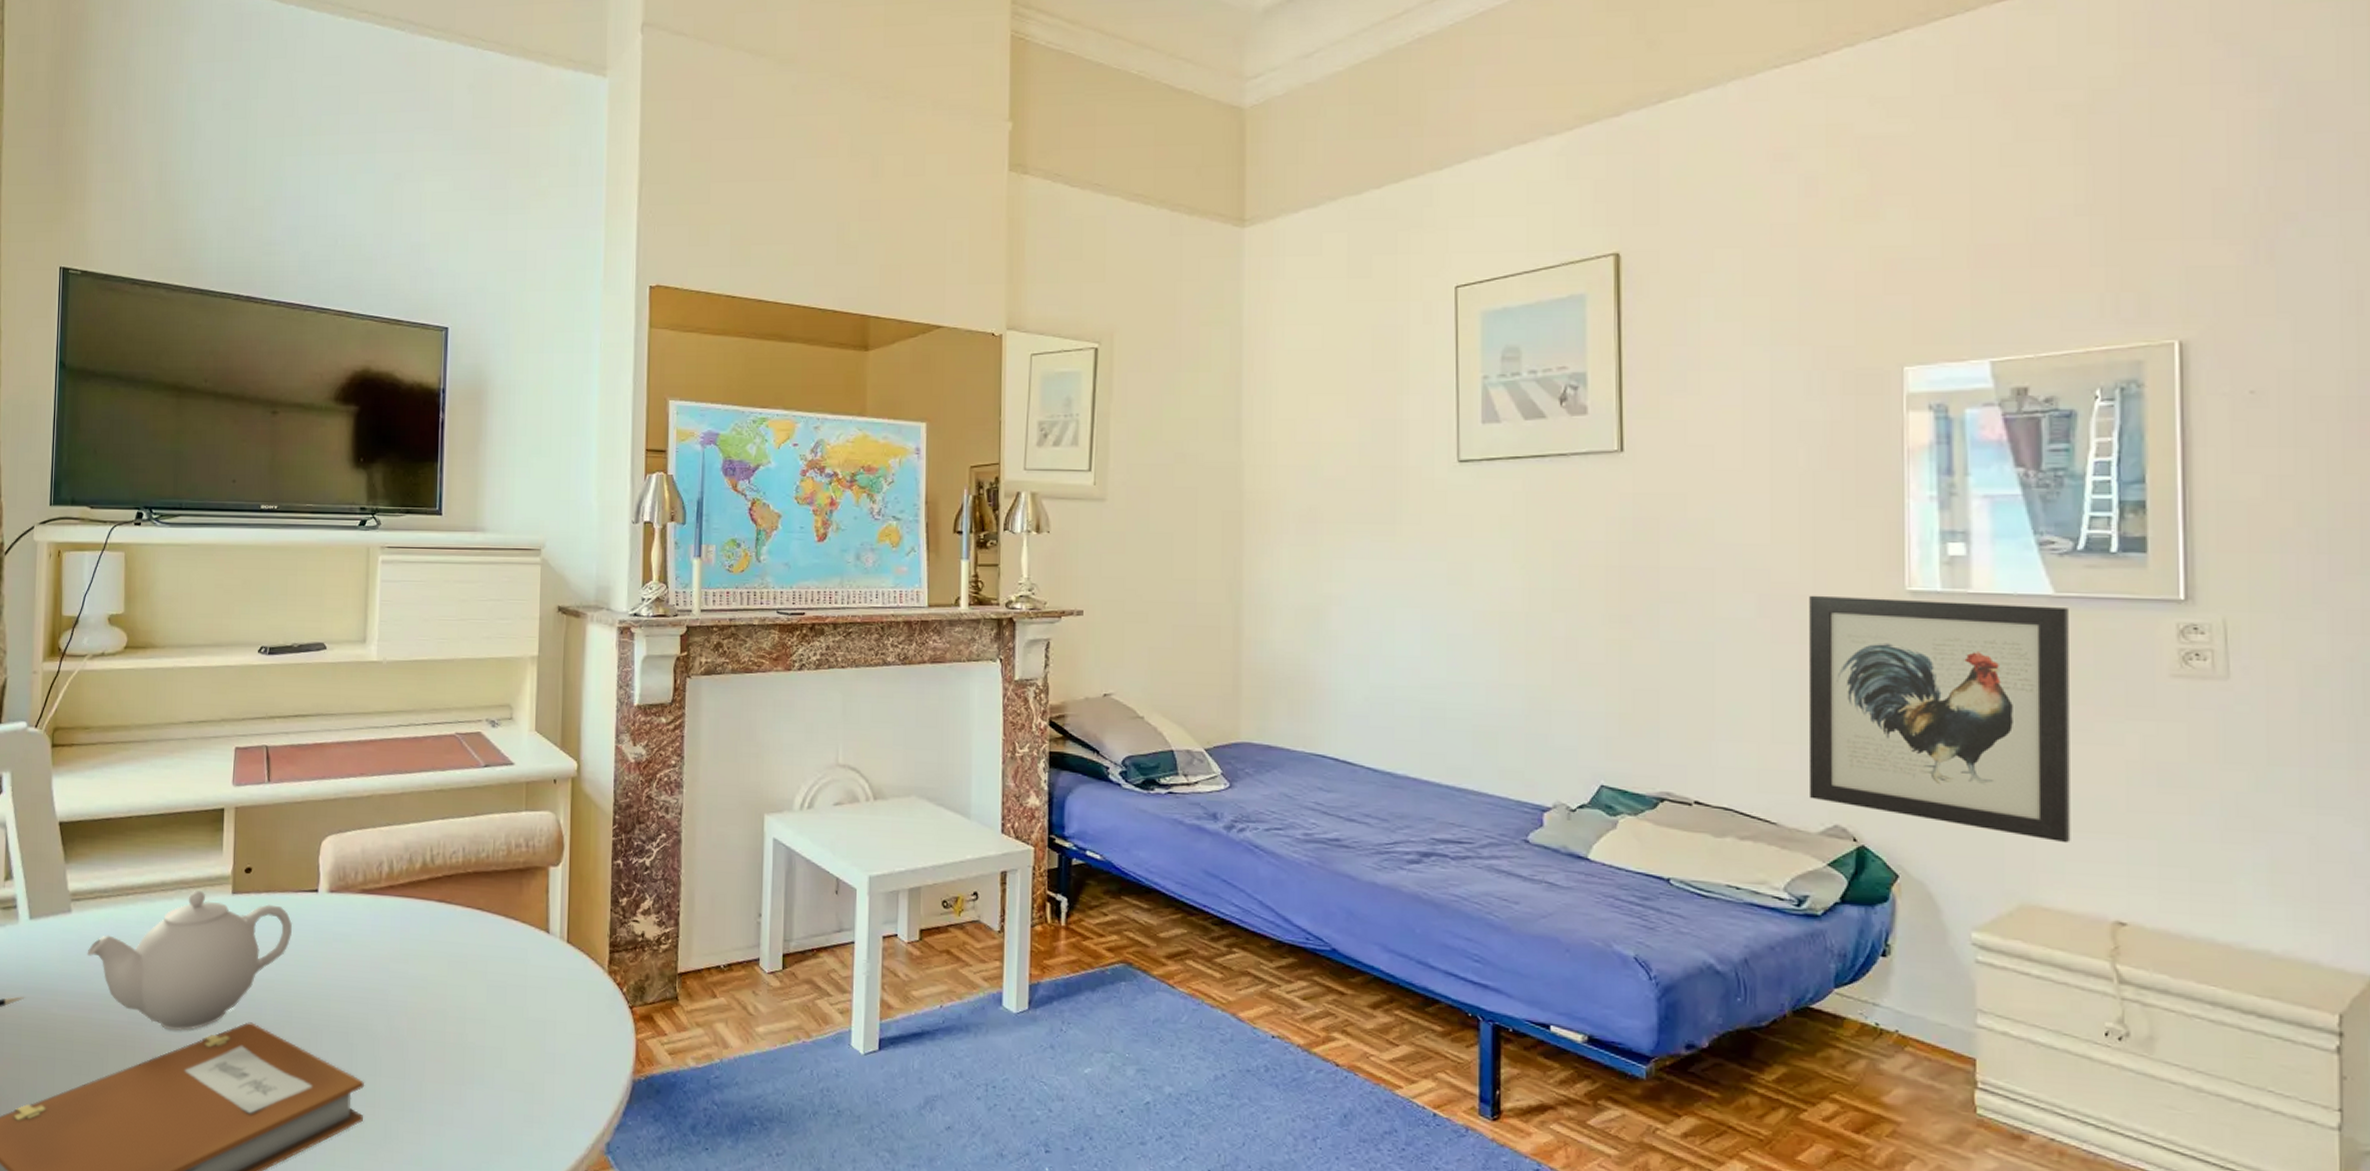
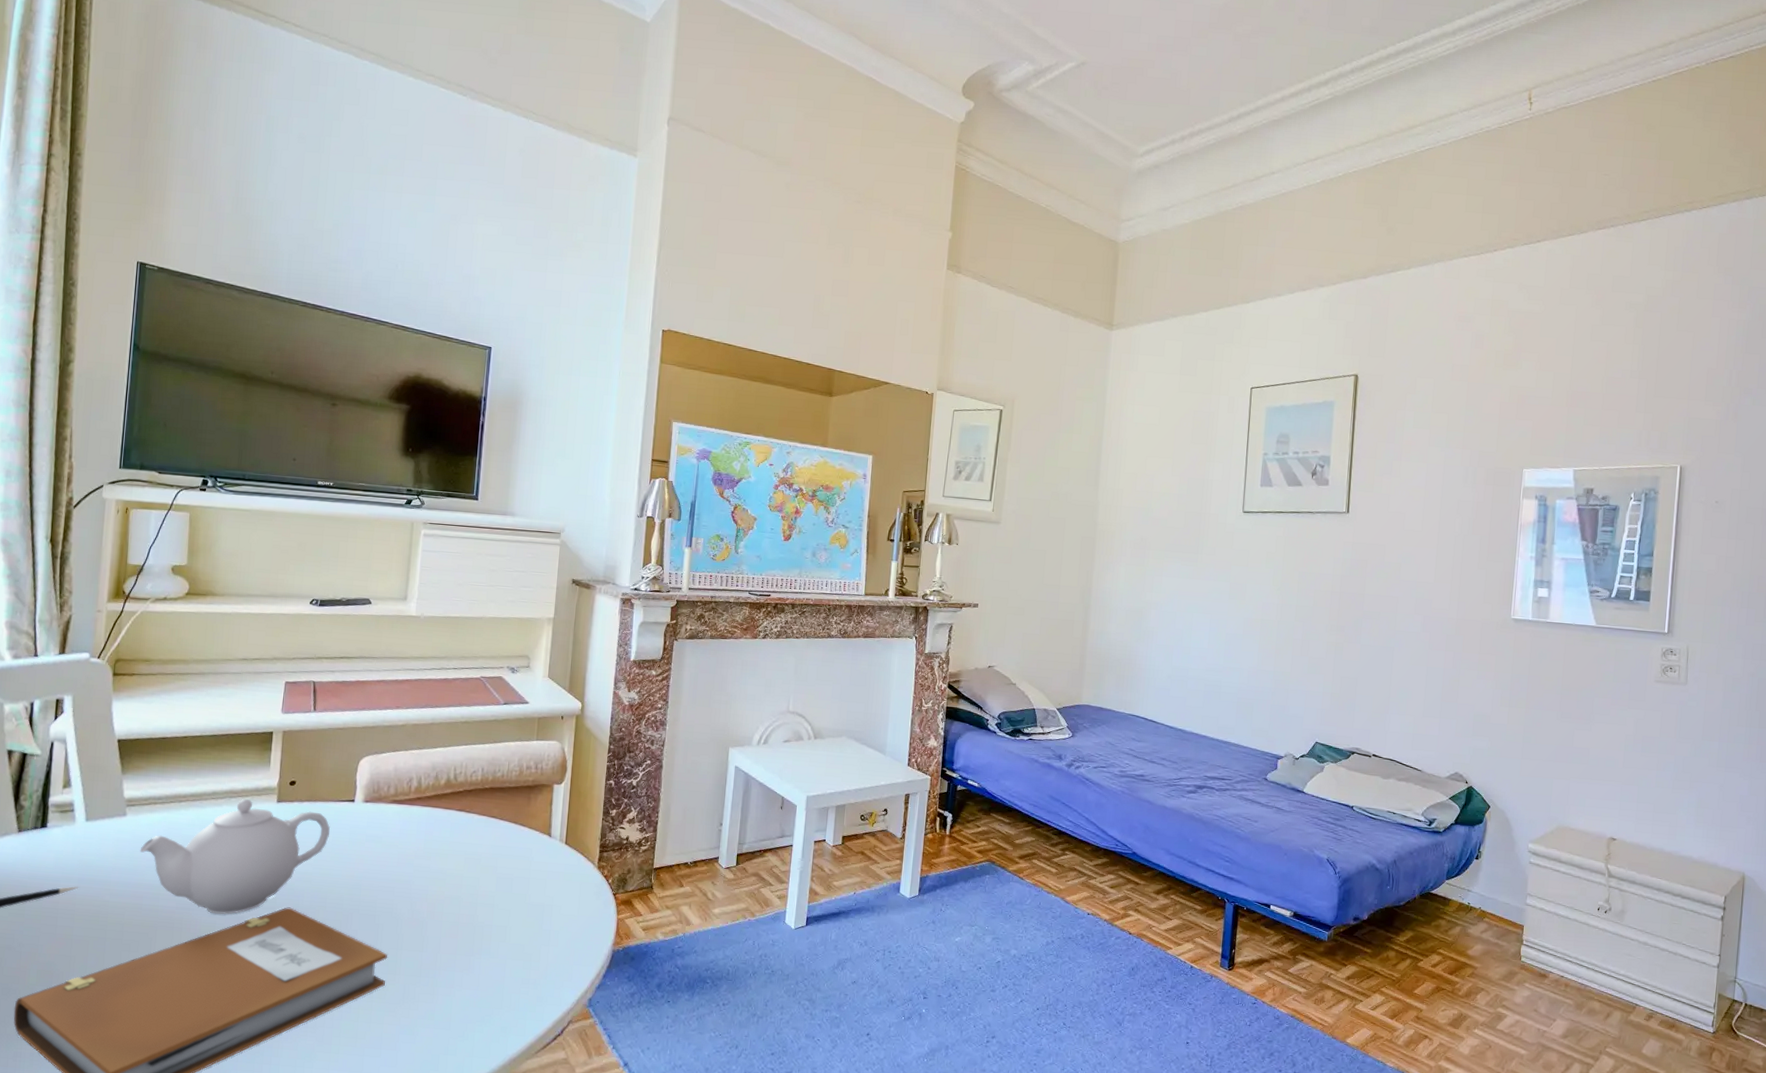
wall art: present [1808,595,2071,844] -> none [1442,618,1603,787]

